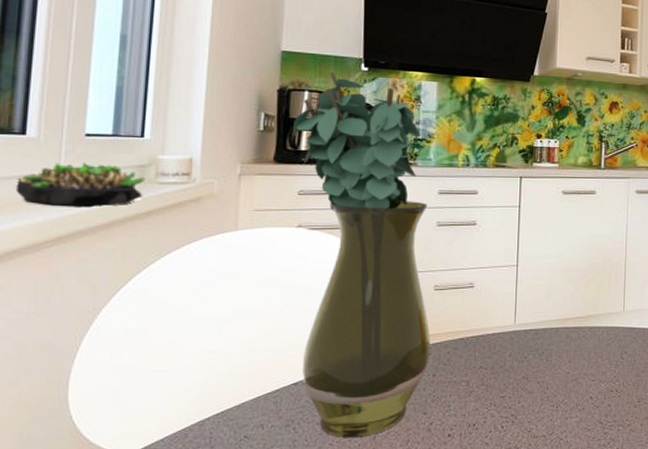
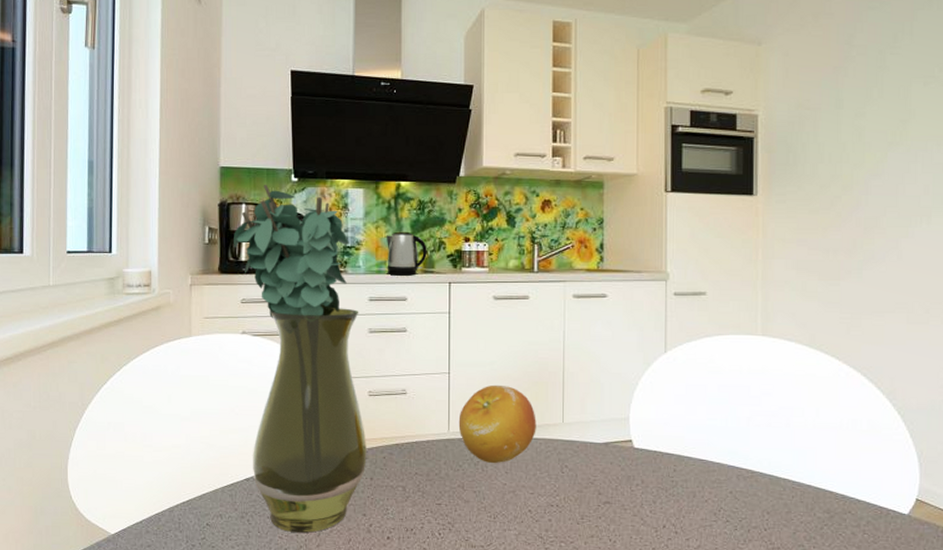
succulent plant: present [15,162,145,206] -> none [18,276,115,315]
kettle: none [458,126,500,171] -> present [387,231,427,277]
fruit: none [525,276,600,354] -> present [458,384,536,464]

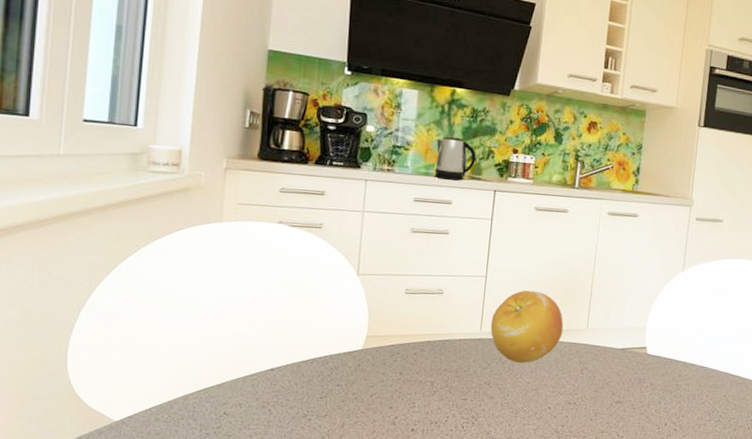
vase: present [234,184,367,533] -> none [276,73,403,424]

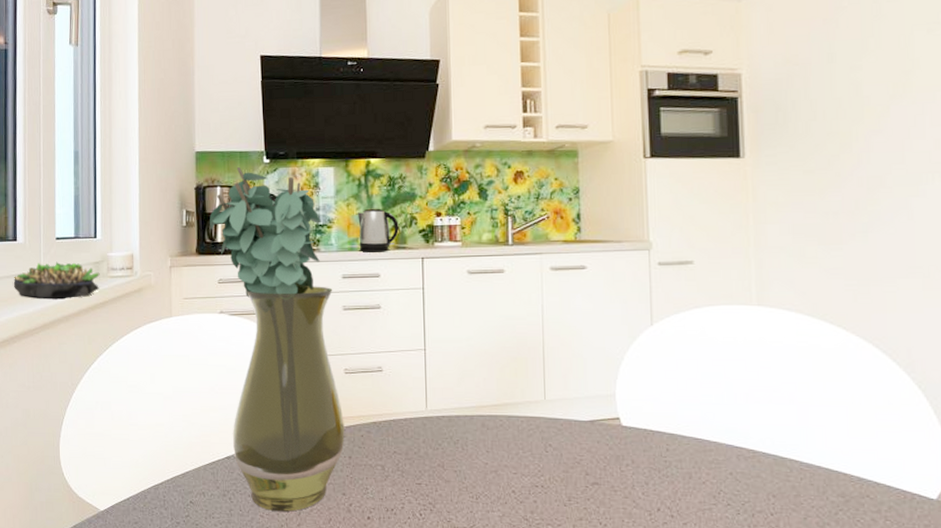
succulent plant: none [20,145,138,189] -> present [13,261,100,299]
vase: none [276,73,403,424] -> present [210,166,345,512]
fruit: present [490,290,564,364] -> none [436,361,517,443]

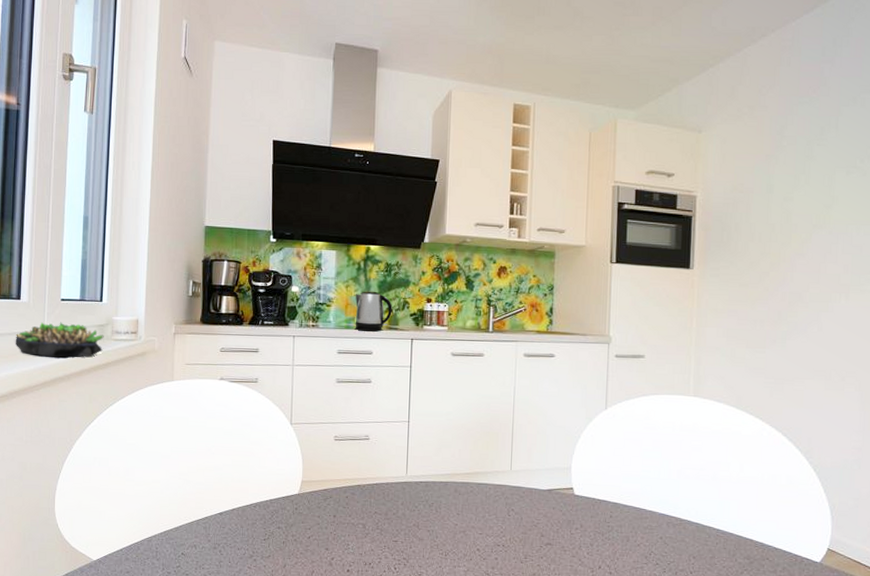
vase: present [210,166,345,512] -> none [215,243,331,564]

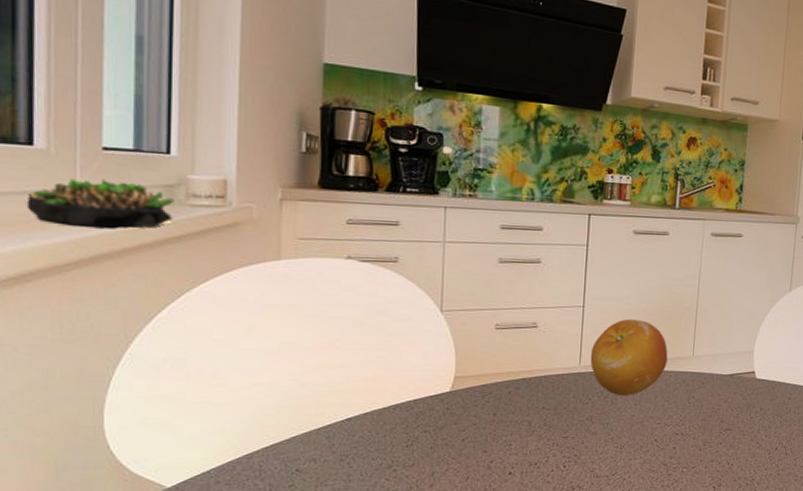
kettle: present [355,291,392,333] -> none [522,156,568,206]
fruit: none [415,433,487,506] -> present [590,319,668,396]

